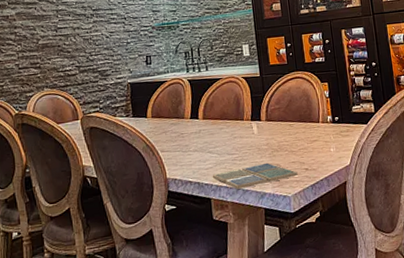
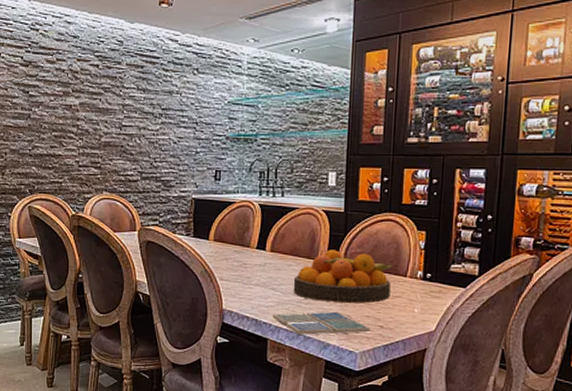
fruit bowl: none [226,108,309,156] -> present [293,249,393,304]

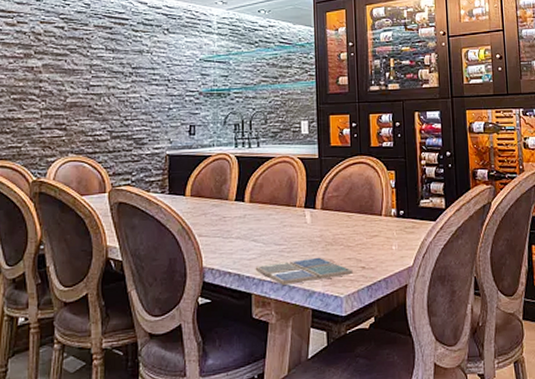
fruit bowl: present [293,249,393,304] -> none [274,195,369,248]

